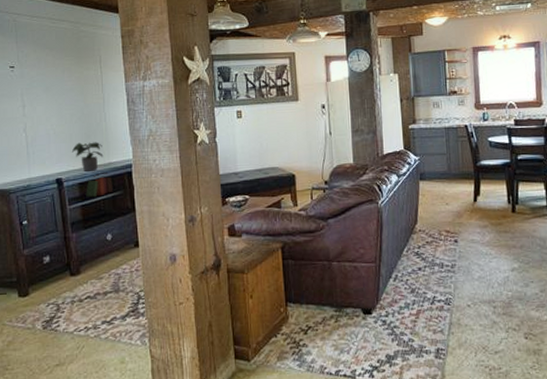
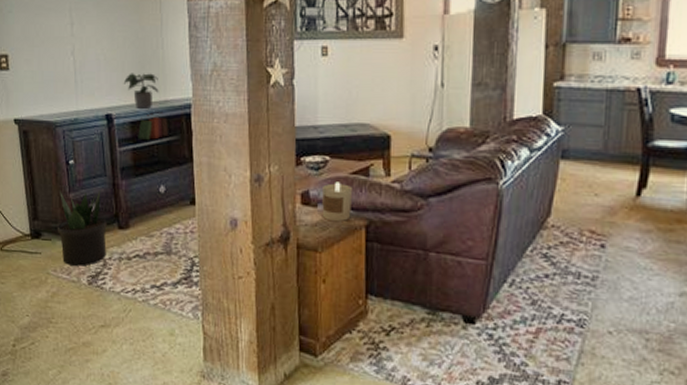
planter: none [13,245,60,314] -> present [58,191,107,266]
candle: none [245,215,270,247] -> present [322,181,353,222]

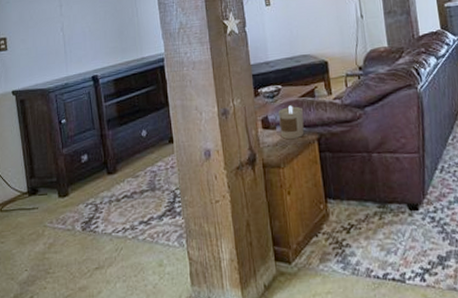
planter: present [58,191,107,266] -> none [53,143,98,215]
potted plant: present [123,73,159,109] -> none [106,37,137,68]
books: present [138,112,168,141] -> none [120,68,146,94]

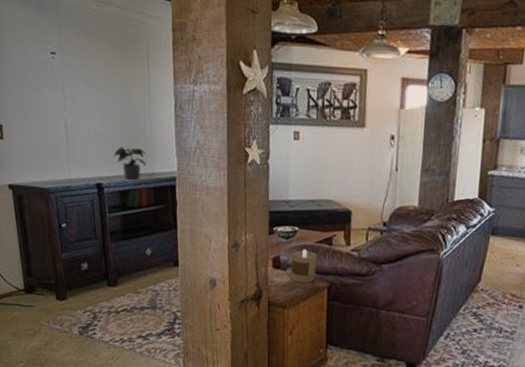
potted plant: none [106,37,137,68] -> present [113,147,147,180]
books: none [120,68,146,94] -> present [126,183,155,209]

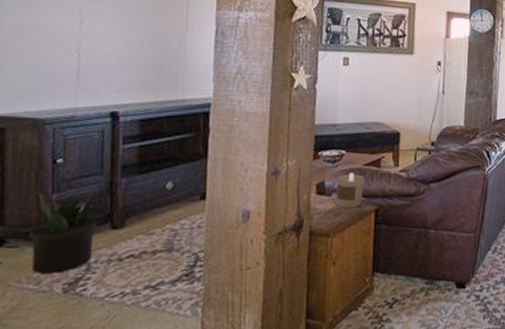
planter: none [51,251,97,319] -> present [29,190,98,273]
potted plant: present [113,147,147,180] -> none [135,72,177,107]
books: present [126,183,155,209] -> none [146,110,184,138]

